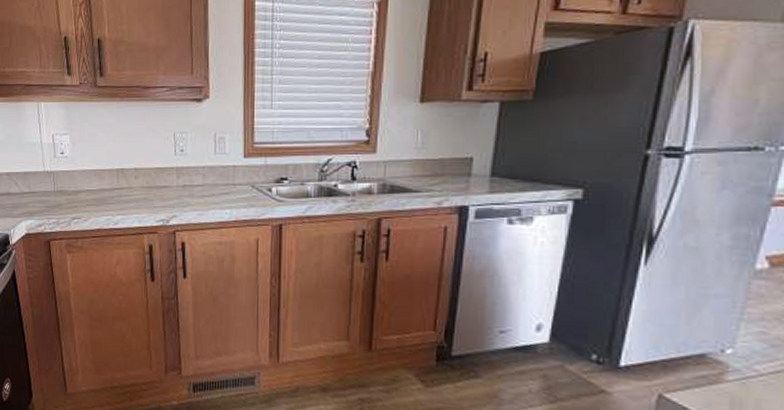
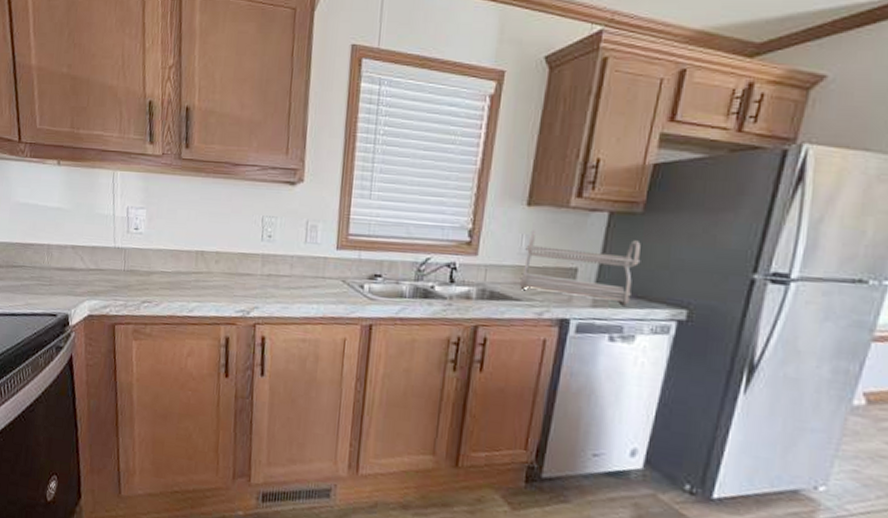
dish rack: none [417,125,534,190] -> present [519,230,641,307]

